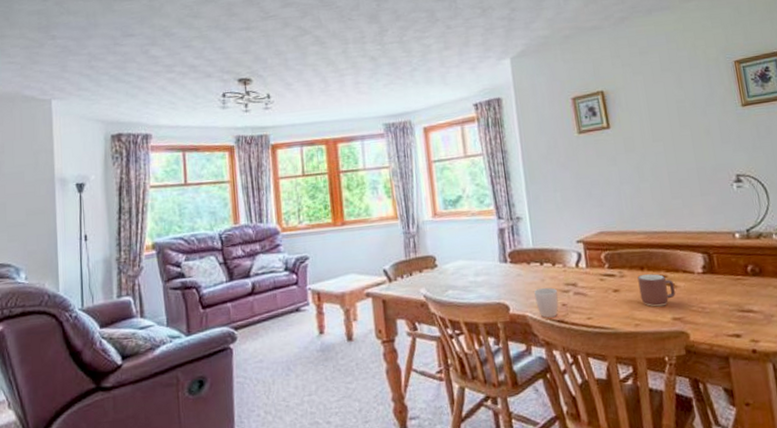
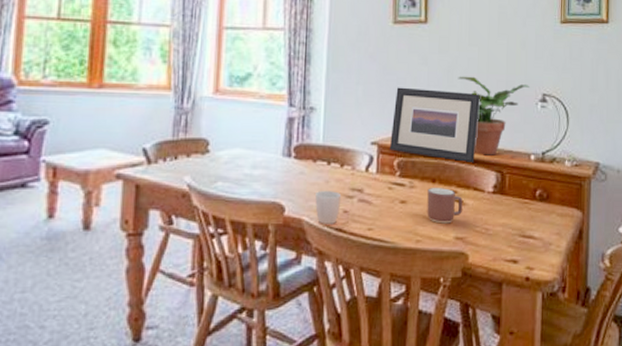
picture frame: none [591,184,679,248] -> present [389,87,480,163]
potted plant: none [648,168,721,240] -> present [457,76,529,156]

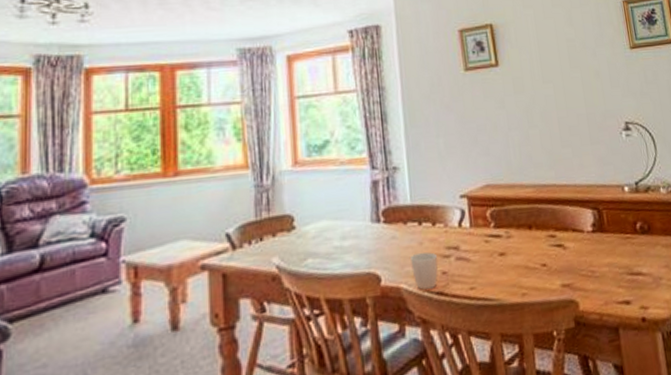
picture frame: present [389,87,480,163] -> none [477,130,569,204]
mug: present [427,188,462,224] -> none [525,233,565,273]
potted plant: present [457,76,529,156] -> none [537,113,611,194]

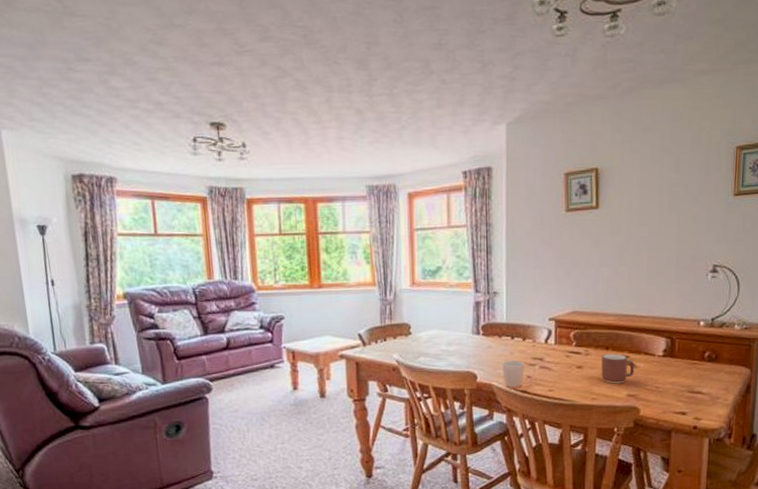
mug: none [525,233,565,273] -> present [601,354,634,384]

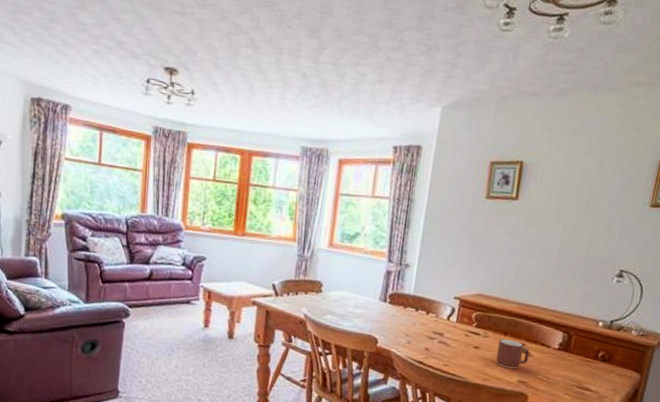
cup: present [502,361,525,388] -> none [402,331,425,358]

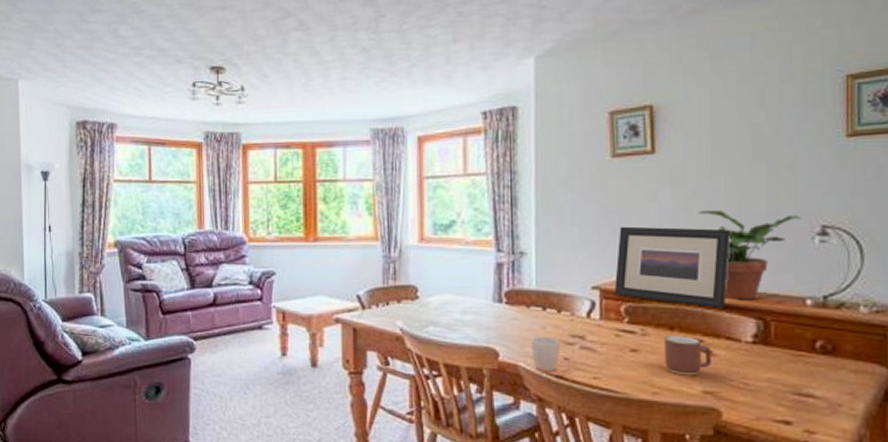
cup: none [402,331,425,358] -> present [531,337,561,371]
picture frame: none [469,253,559,323] -> present [613,226,730,309]
potted plant: none [539,248,608,319] -> present [698,209,801,300]

